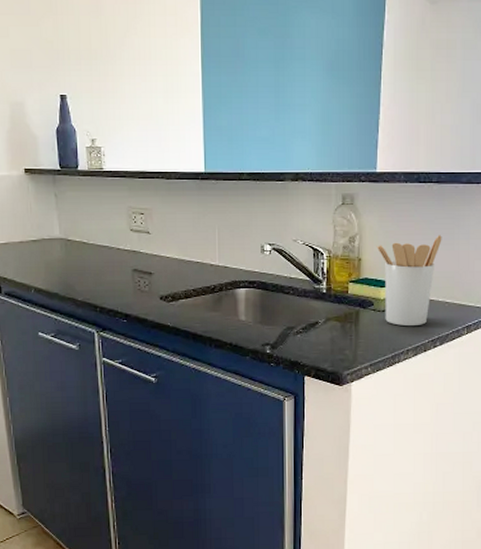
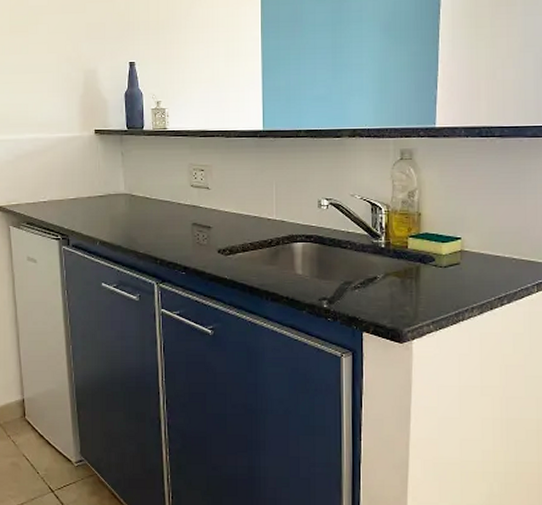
utensil holder: present [376,235,442,327] -> none [437,189,507,283]

